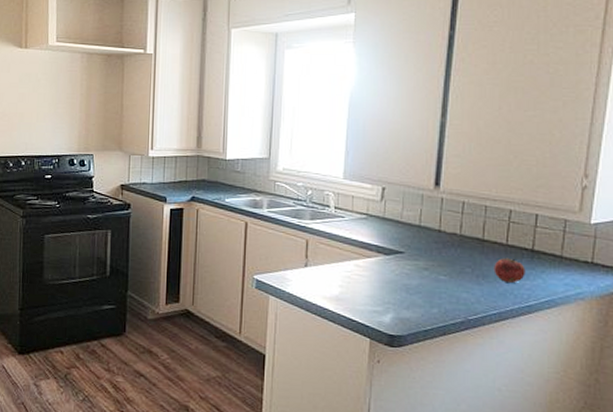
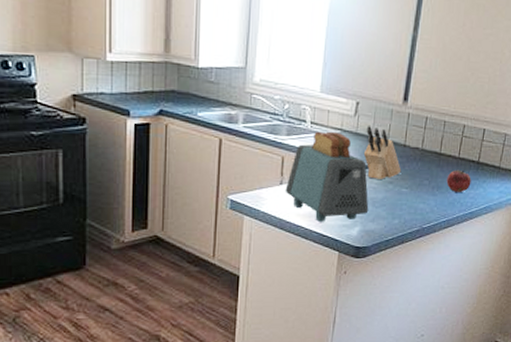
toaster: none [310,216,402,306] -> present [285,131,369,222]
knife block: none [393,211,438,265] -> present [363,126,402,179]

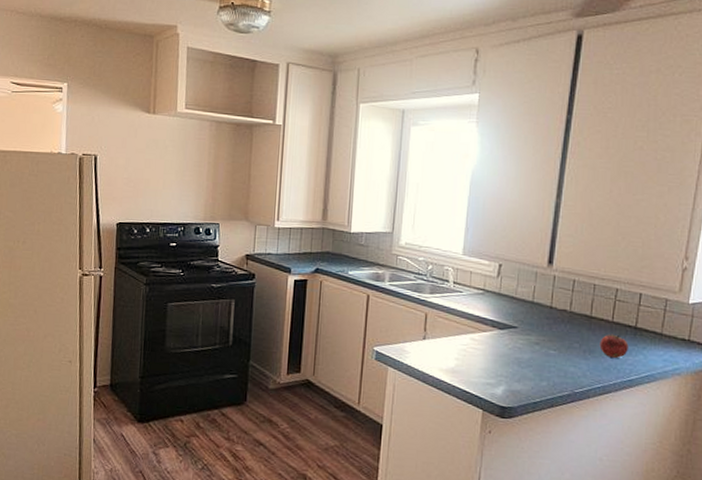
toaster: present [285,131,369,222] -> none [428,291,514,378]
knife block: present [363,126,402,179] -> none [507,287,549,340]

